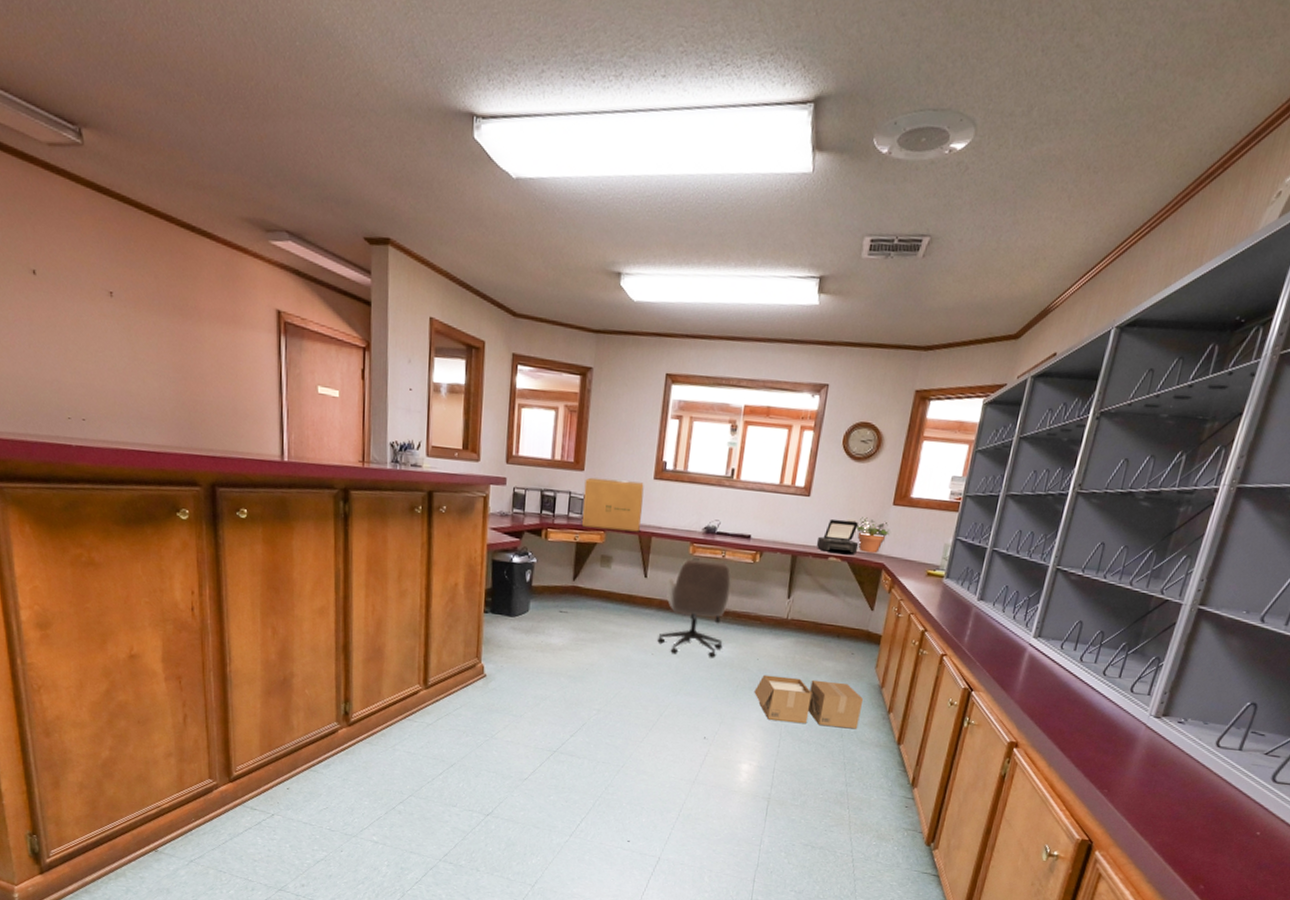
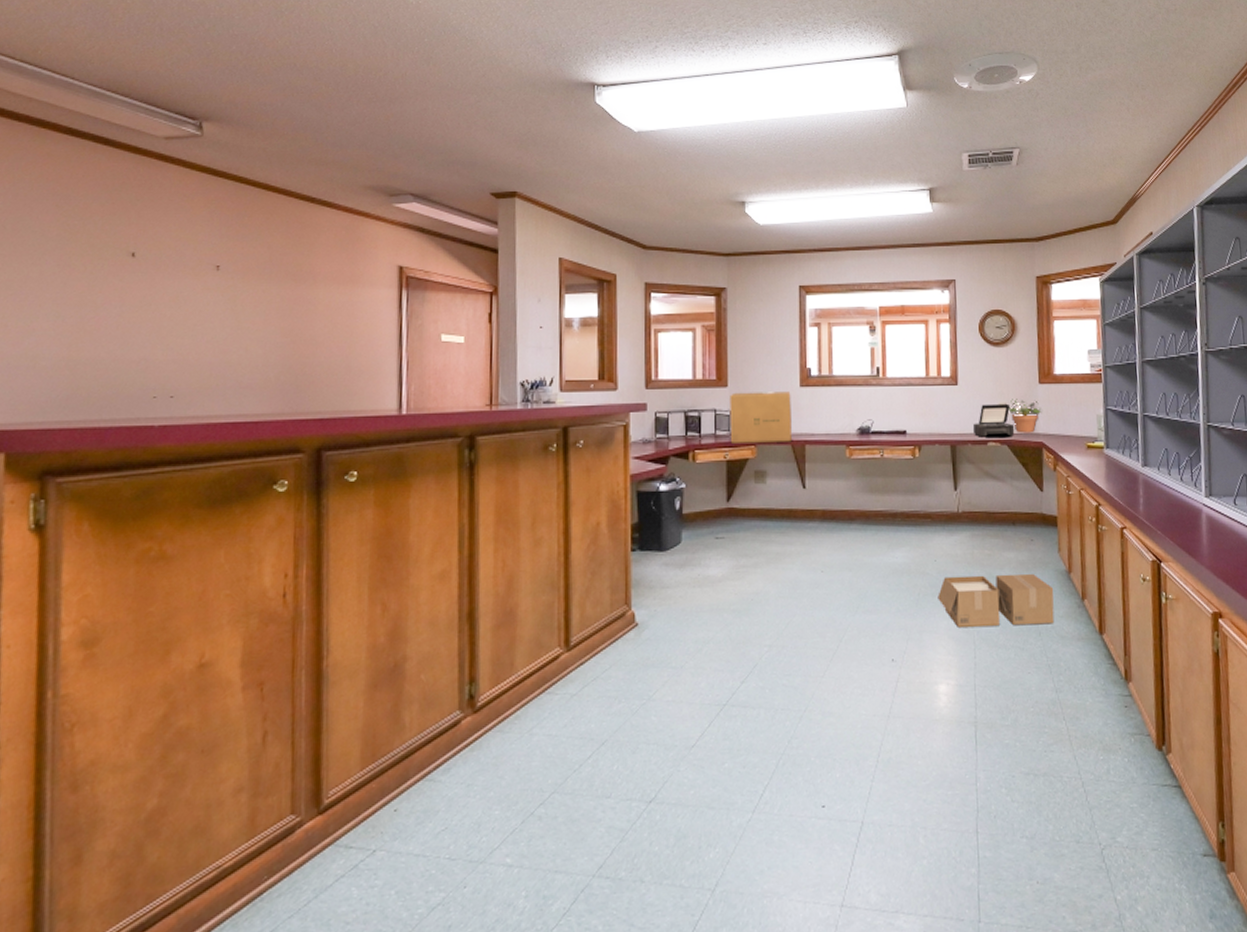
office chair: present [657,559,731,658] -> none [825,462,896,568]

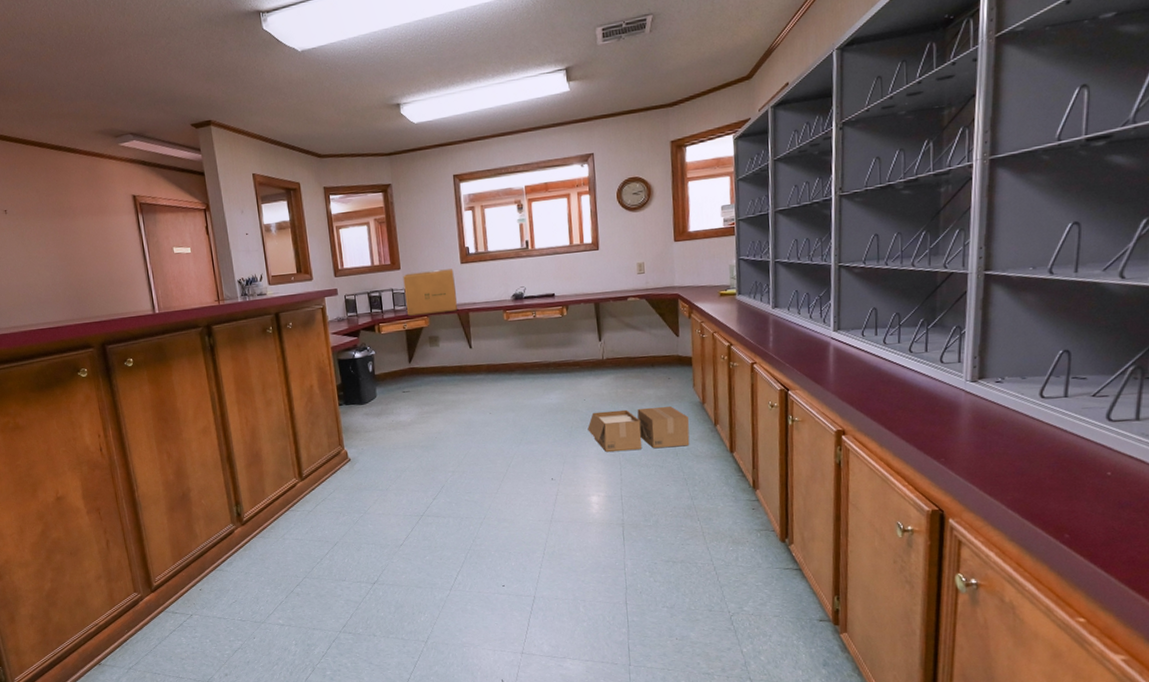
printer: present [974,403,1015,439] -> none [614,262,652,295]
potted plant: present [1008,399,1042,433] -> none [646,257,677,288]

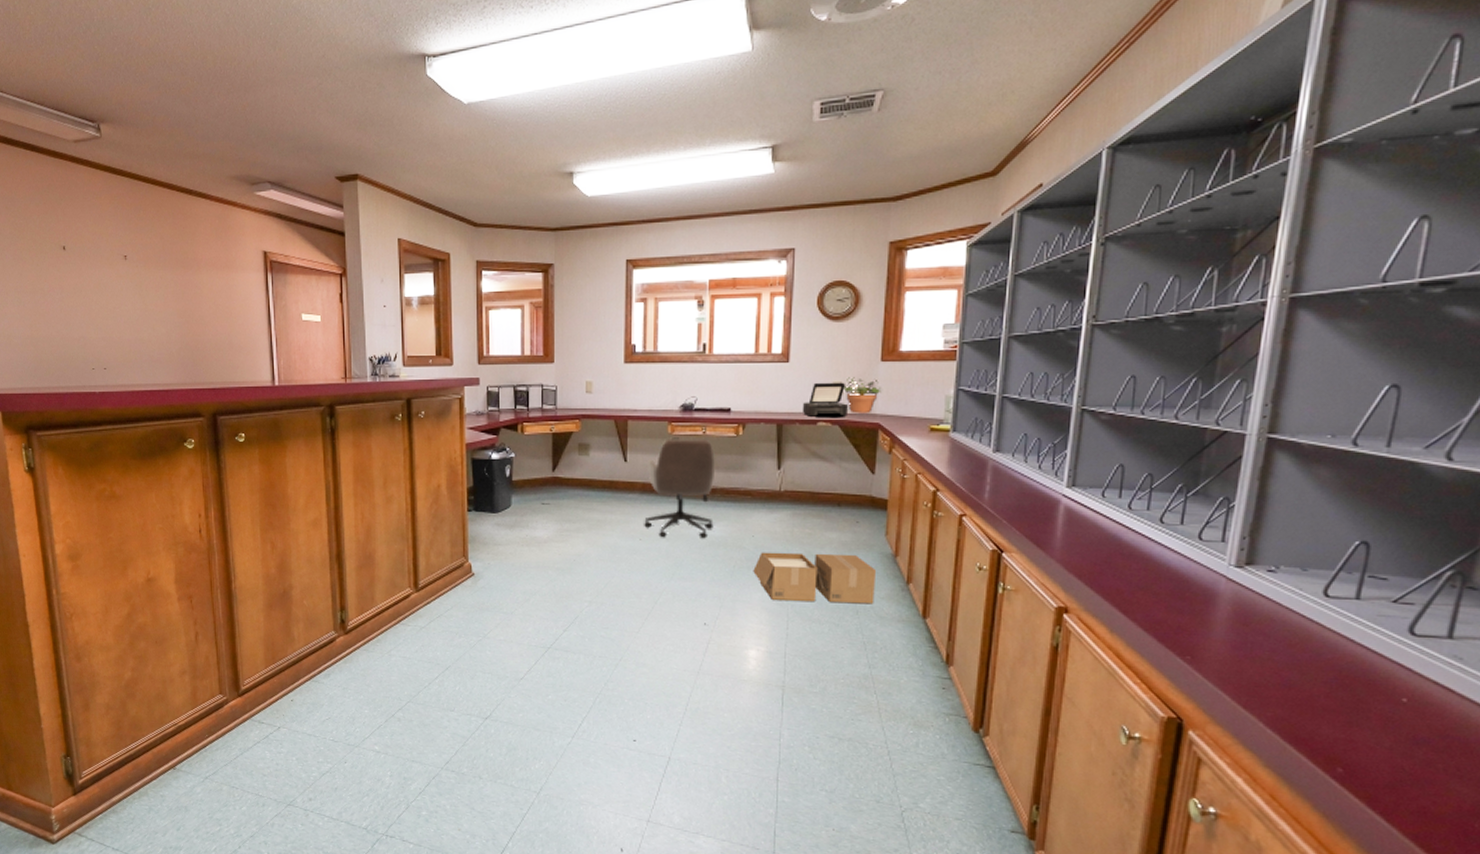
box: present [403,269,457,317] -> none [556,368,615,418]
office chair: none [489,321,551,410] -> present [644,439,716,539]
printer: none [614,262,652,295] -> present [803,382,849,418]
potted plant: none [646,257,677,288] -> present [843,377,882,414]

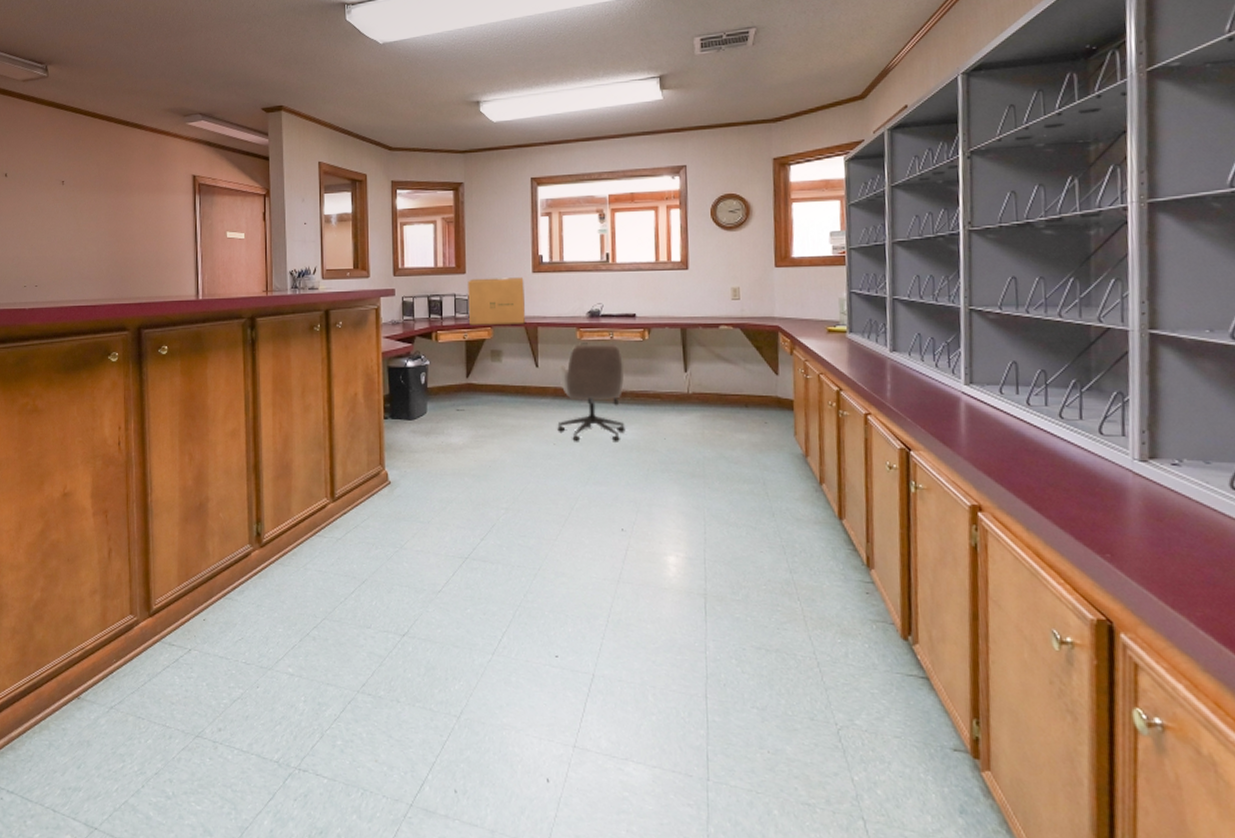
box: none [556,368,615,418] -> present [468,277,525,326]
cardboard box: present [753,552,877,604] -> none [667,454,789,506]
printer: present [803,382,849,418] -> none [705,287,749,322]
potted plant: present [843,377,882,414] -> none [741,282,778,317]

